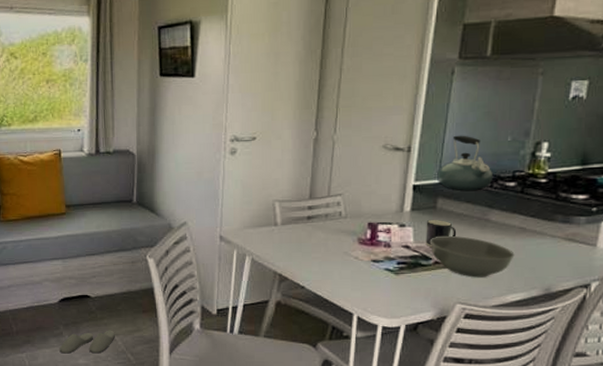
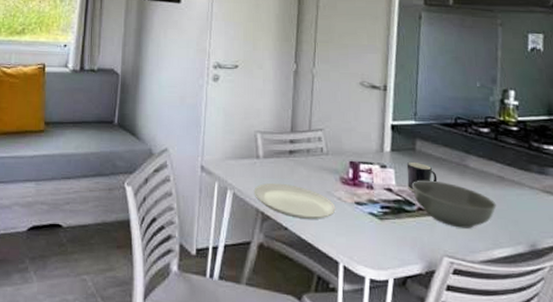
slippers: present [59,330,115,354] -> none [22,267,86,296]
plate: none [271,247,352,279] -> present [253,183,336,220]
kettle: present [437,135,494,191] -> none [413,77,468,135]

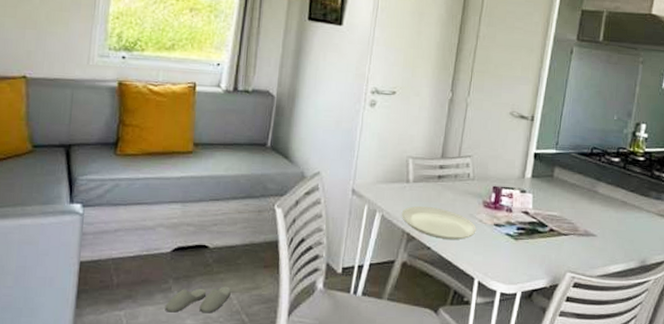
slippers: none [22,267,86,296] -> present [165,286,231,313]
mug: present [406,161,438,192] -> none [543,187,570,215]
bowl: present [412,180,497,229] -> none [547,204,617,247]

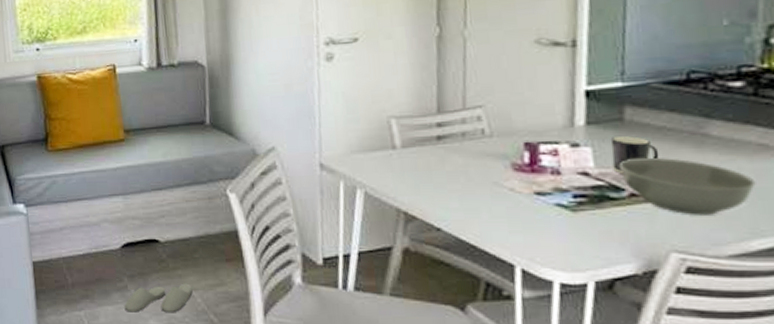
plate: present [401,206,477,240] -> none [391,176,507,218]
mug: none [543,187,570,215] -> present [610,135,660,174]
bowl: none [547,204,617,247] -> present [620,157,756,215]

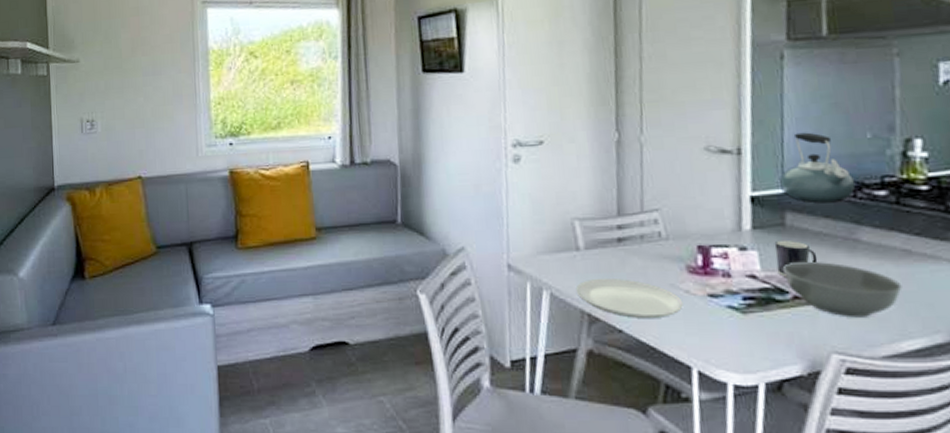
slippers: present [124,283,193,313] -> none [311,388,382,420]
plate: none [391,176,507,218] -> present [575,277,683,319]
kettle: none [619,21,708,96] -> present [780,132,856,203]

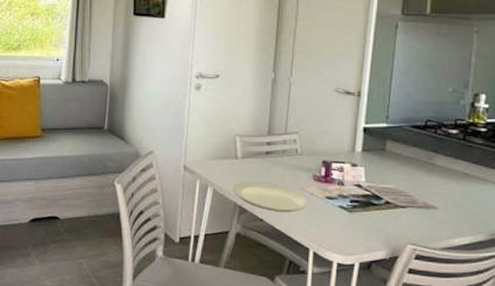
mug: present [774,239,818,277] -> none [376,160,405,188]
kettle: present [780,132,856,203] -> none [385,83,437,136]
bowl: present [784,261,902,318] -> none [381,177,460,220]

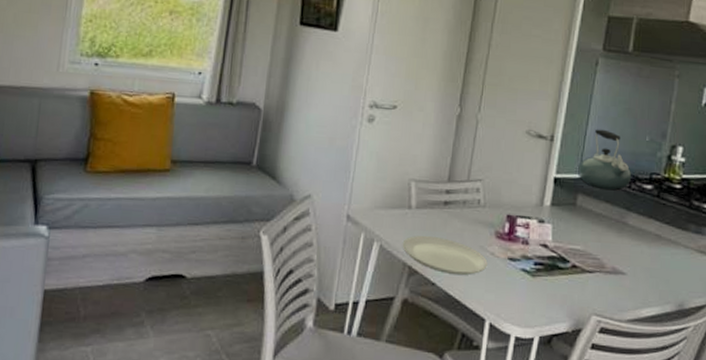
kettle: none [385,83,437,136] -> present [578,129,632,190]

